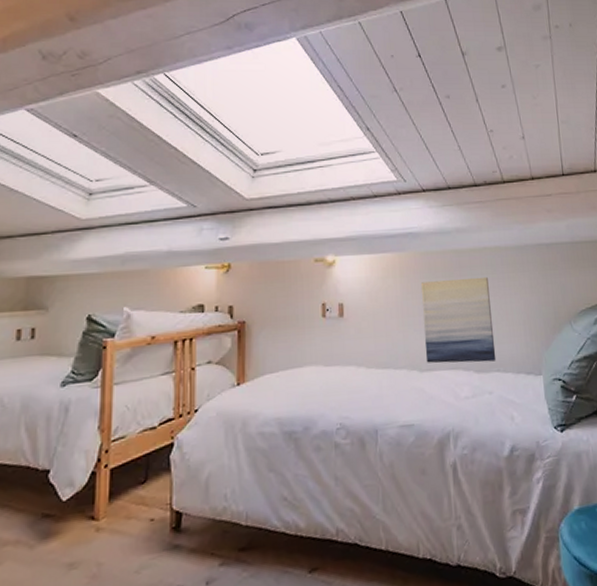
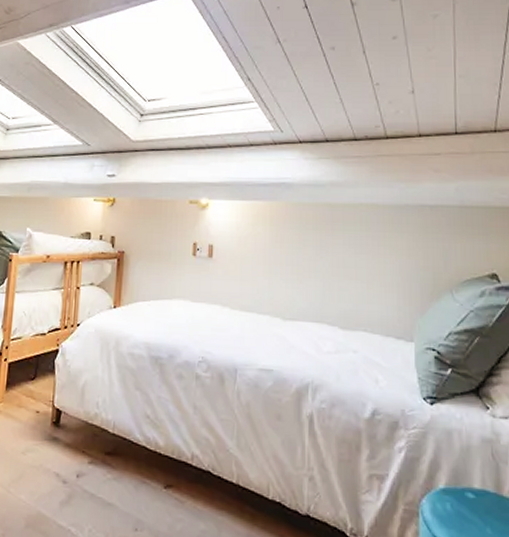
wall art: present [420,276,497,364] -> none [290,232,364,320]

